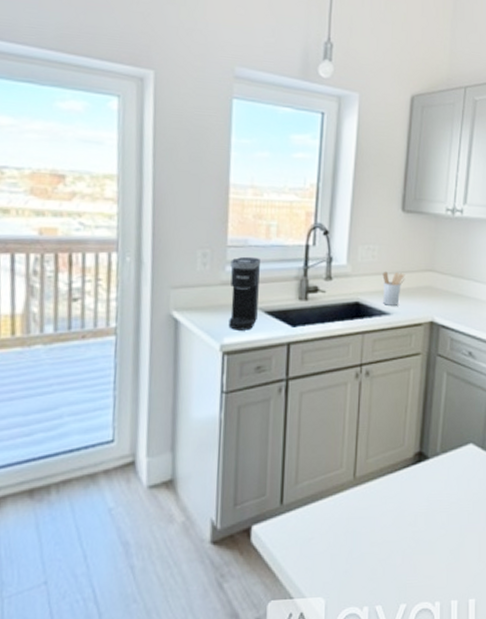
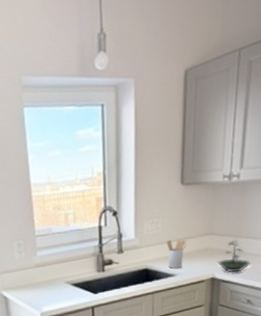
coffee maker: present [228,256,260,331] -> none [40,242,66,301]
terrarium: none [436,280,473,318] -> present [216,240,251,272]

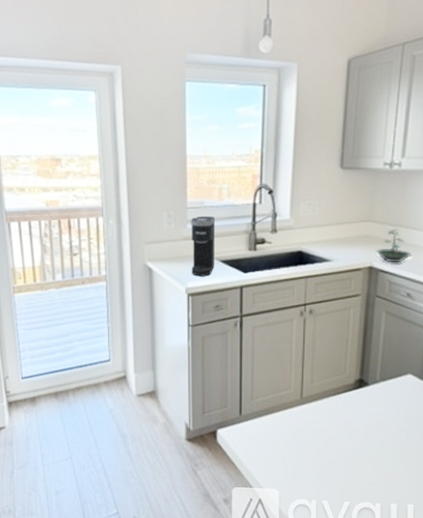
coffee maker: none [40,242,66,301] -> present [190,215,215,276]
utensil holder: present [166,239,187,269] -> none [323,224,345,253]

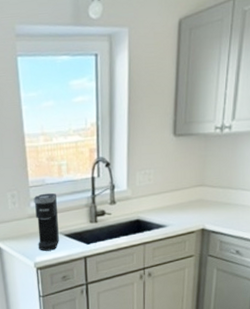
terrarium: present [375,229,412,263] -> none [207,191,240,224]

